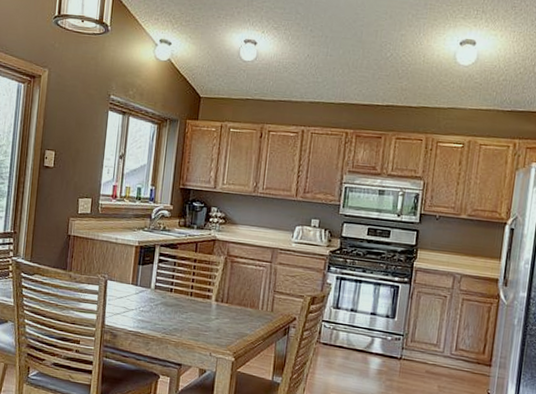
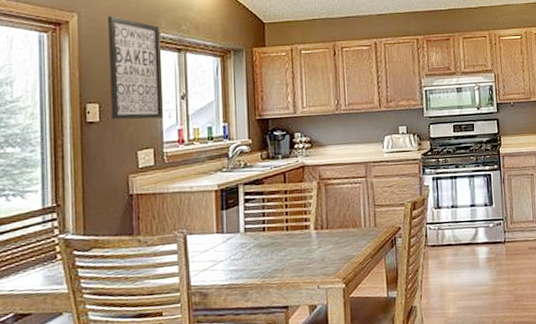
wall art: none [63,74,111,173] -> present [108,16,163,120]

